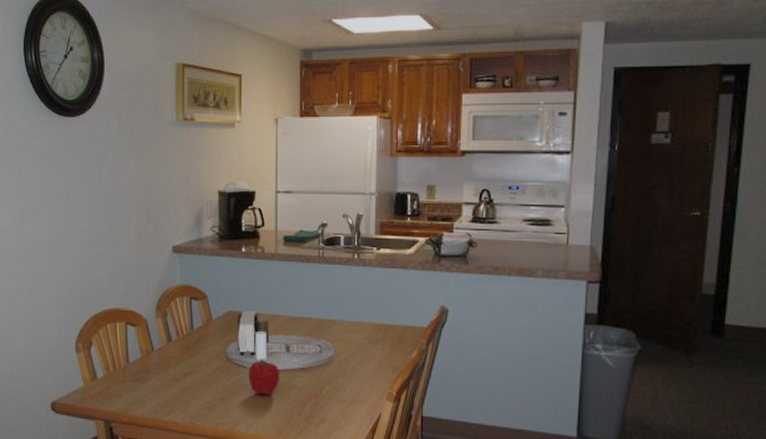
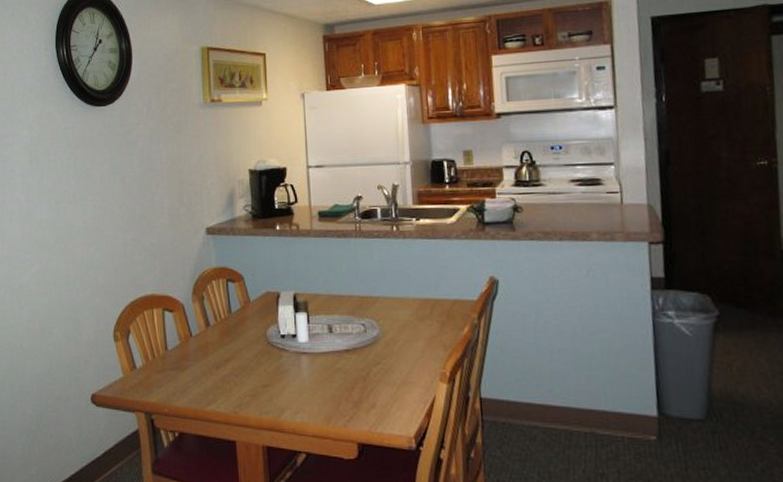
fruit: present [248,359,280,395] -> none [291,341,325,380]

